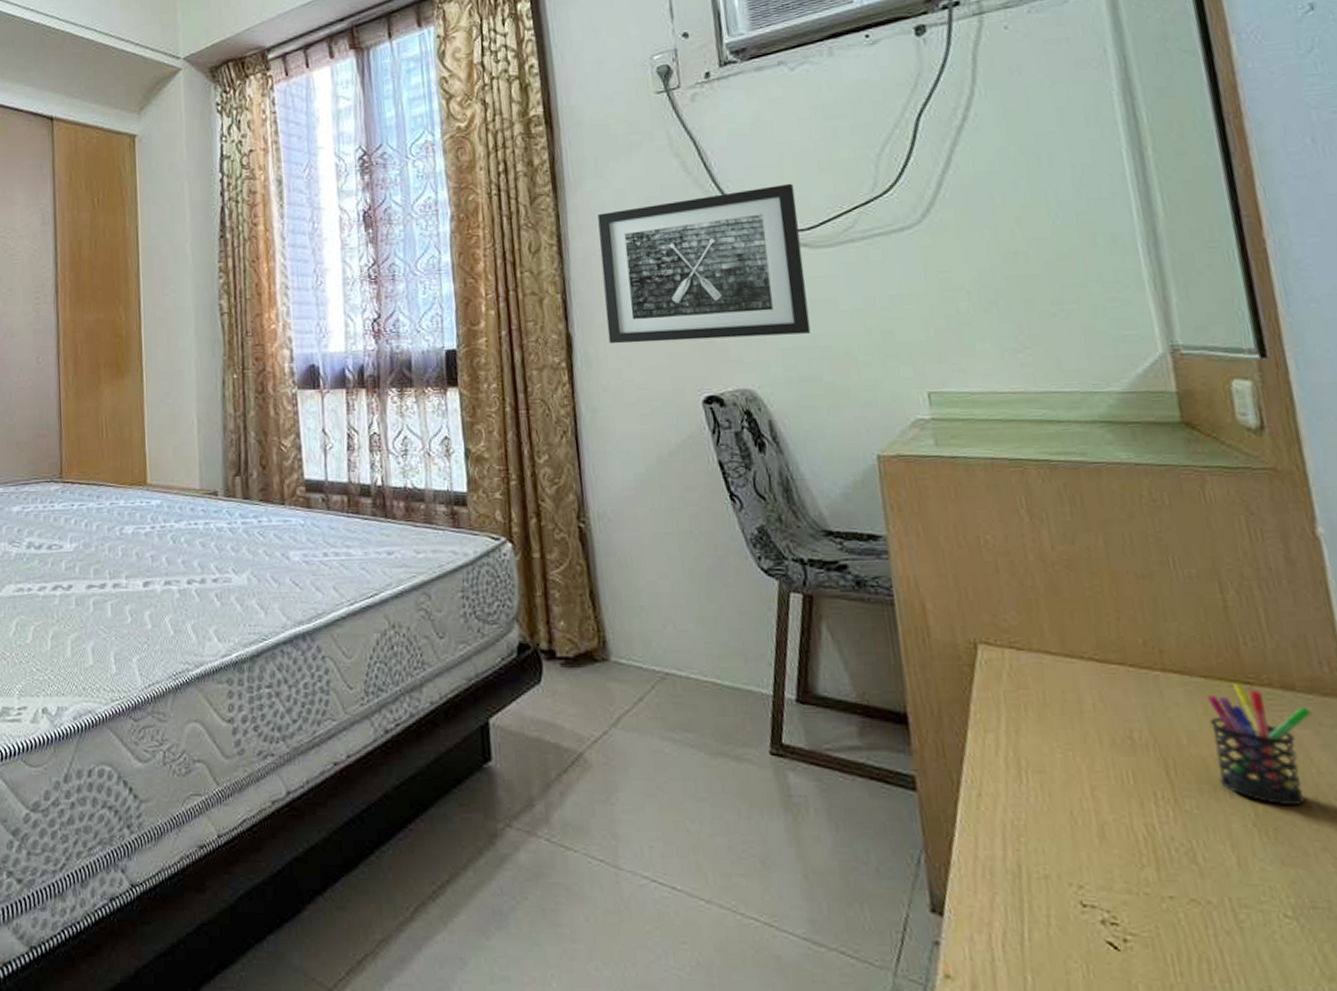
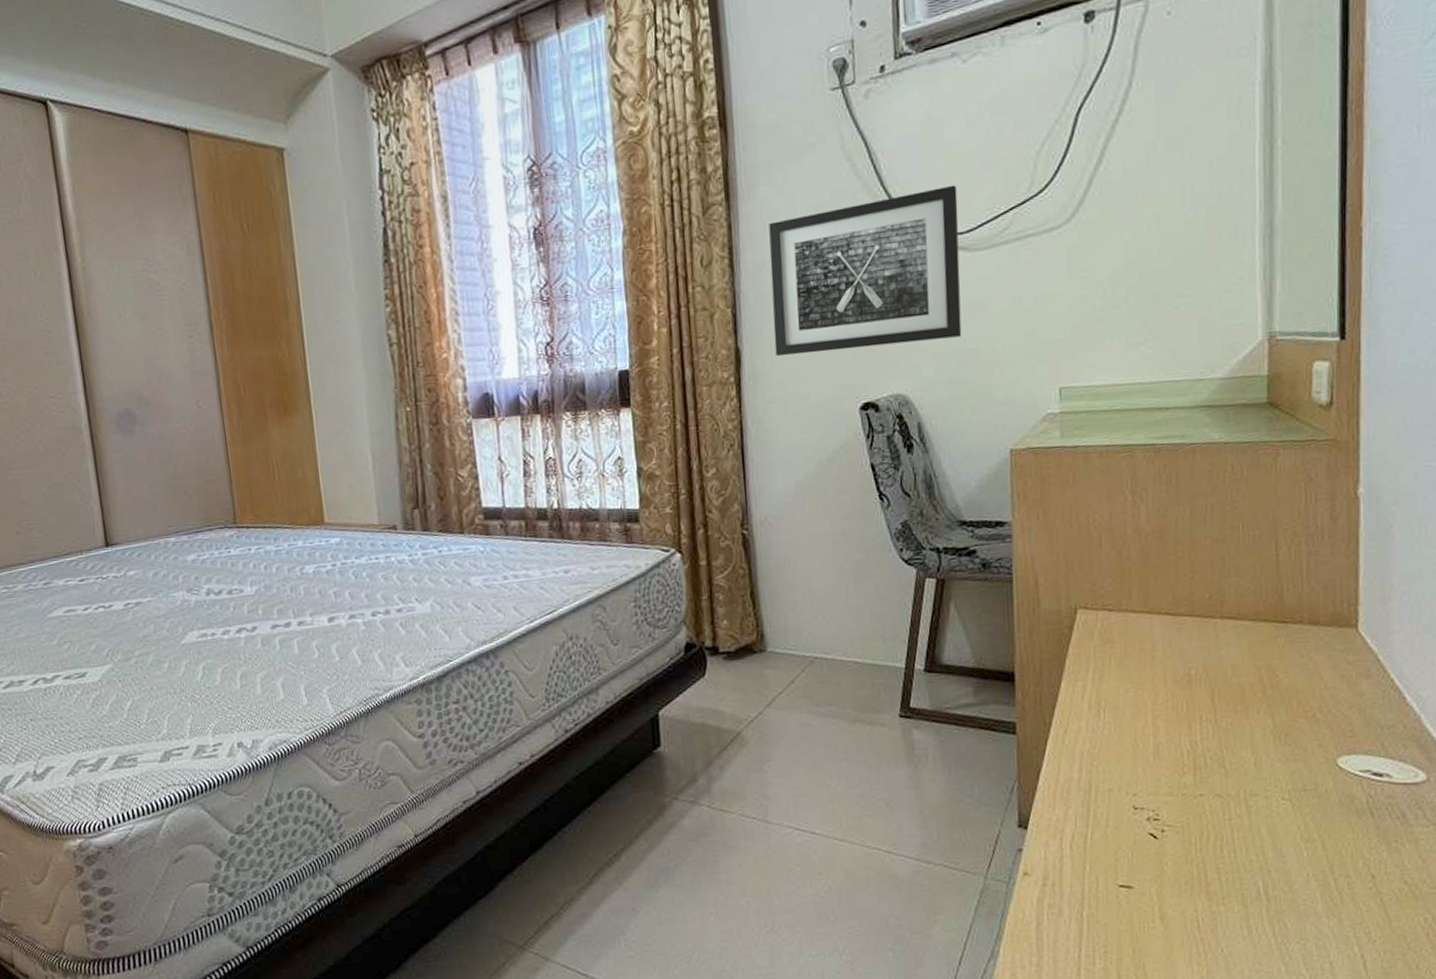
pen holder: present [1208,682,1313,805] -> none [1251,622,1329,716]

